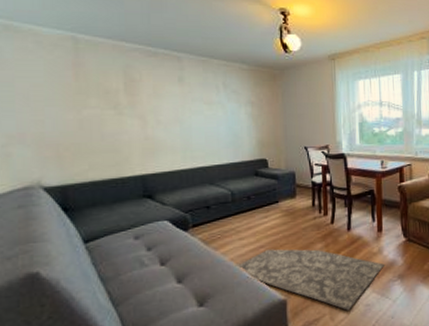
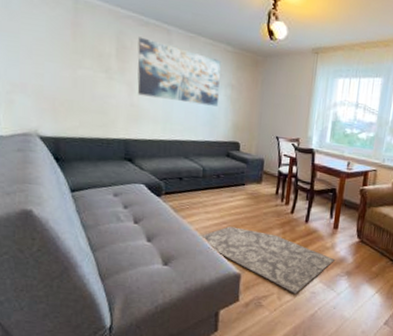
wall art: none [147,68,240,127] -> present [137,37,221,107]

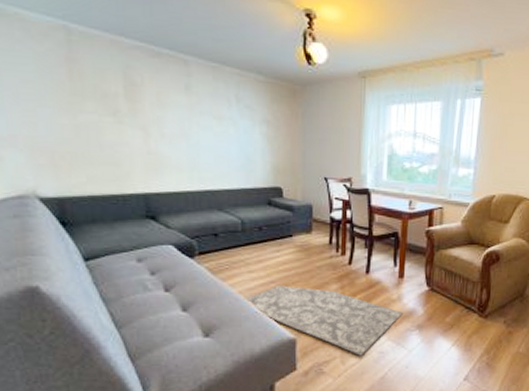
wall art: present [137,37,221,107] -> none [150,70,254,147]

